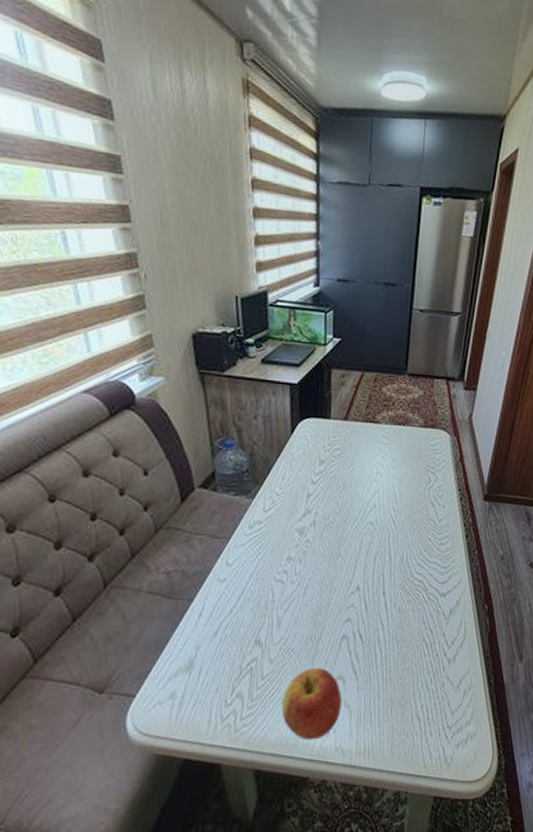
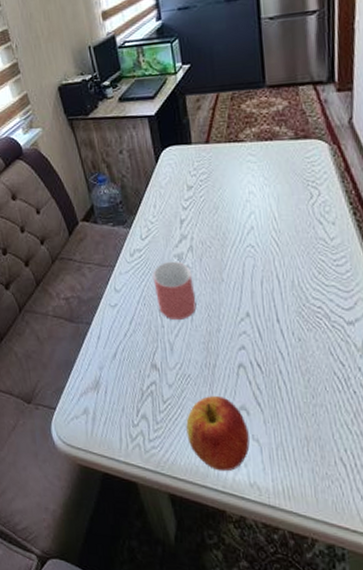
mug: none [270,535,311,594] -> present [153,261,197,319]

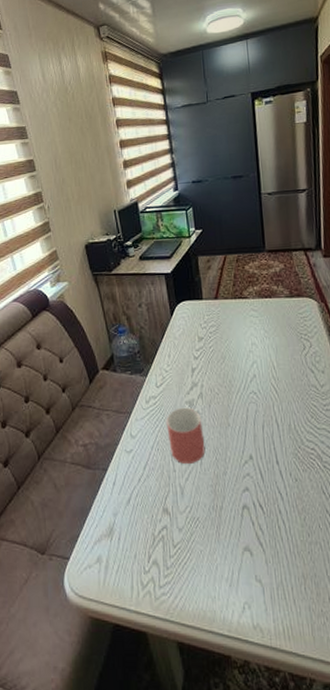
apple: present [186,396,250,472] -> none [194,538,253,615]

